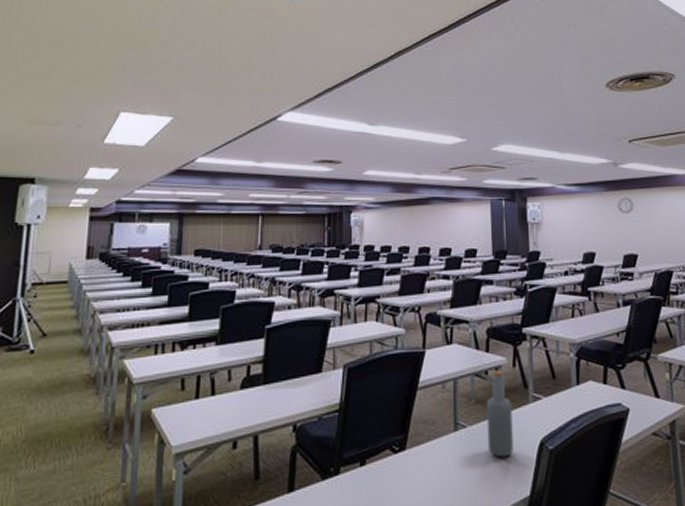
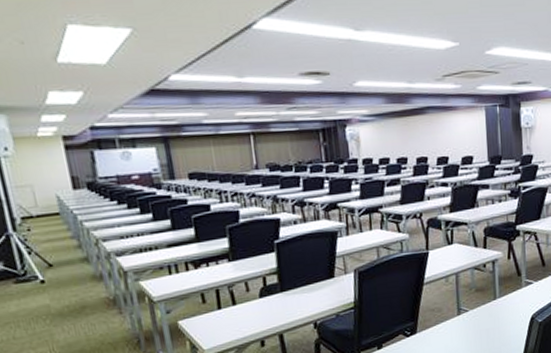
bottle: present [486,369,514,458] -> none [485,262,509,332]

